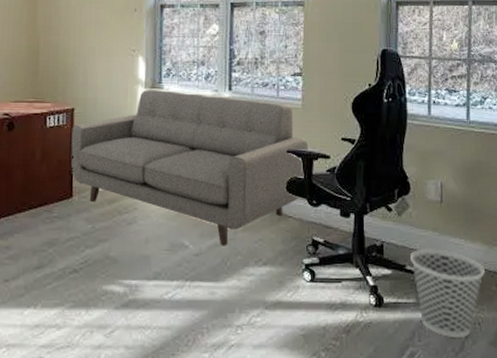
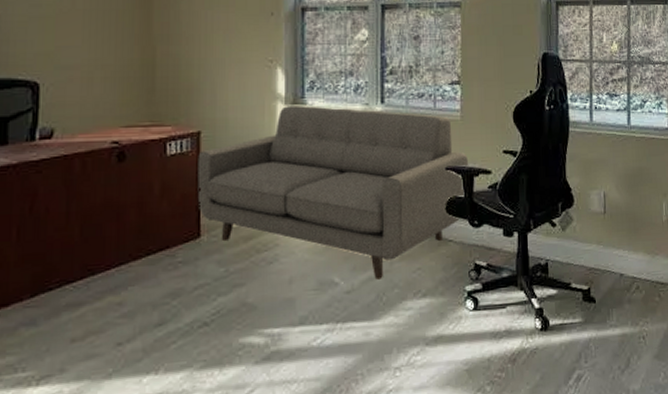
wastebasket: present [410,248,485,339] -> none [575,262,648,355]

